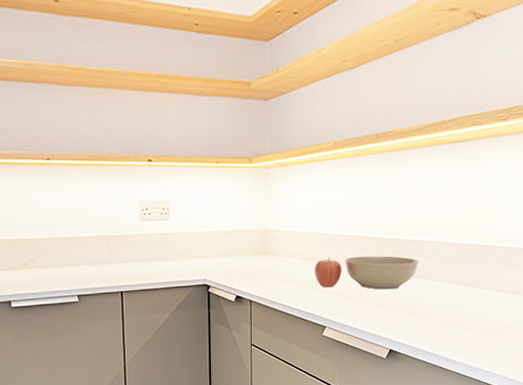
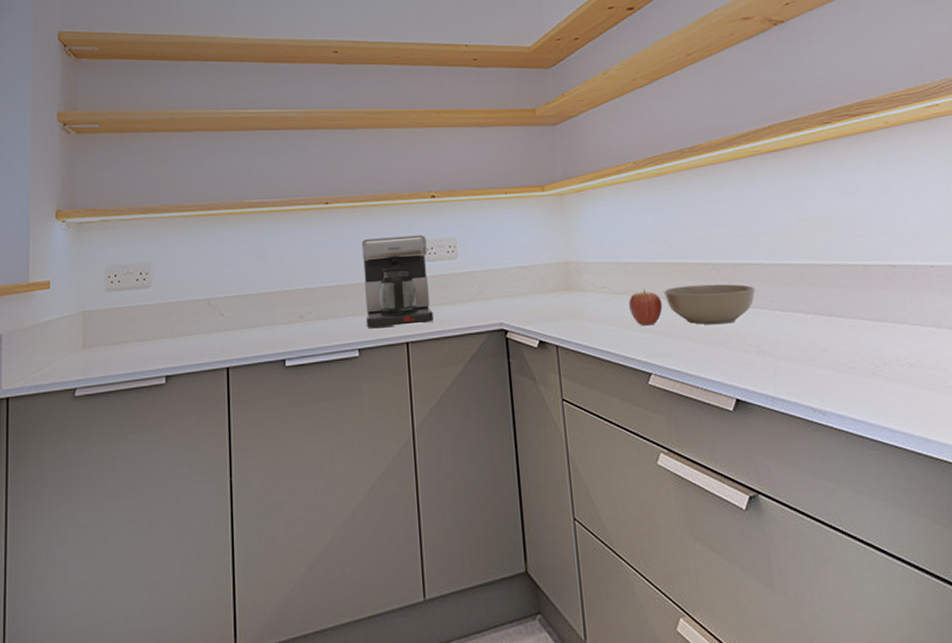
coffee maker: none [81,196,146,278] -> present [361,235,433,329]

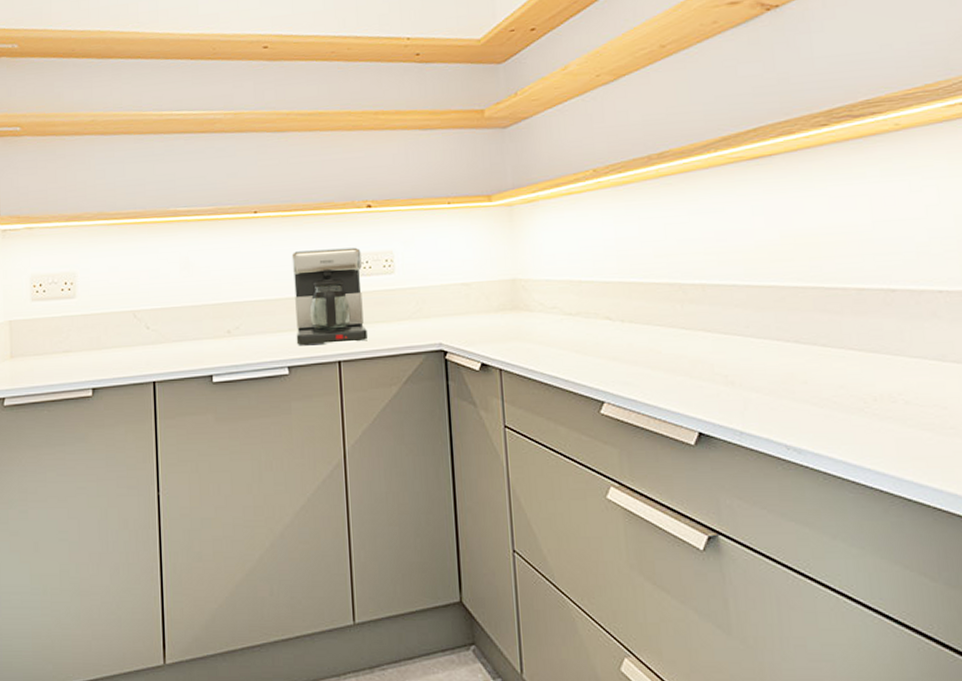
fruit: present [628,289,663,326] -> none [581,311,620,350]
bowl: present [663,283,755,325] -> none [621,306,727,352]

